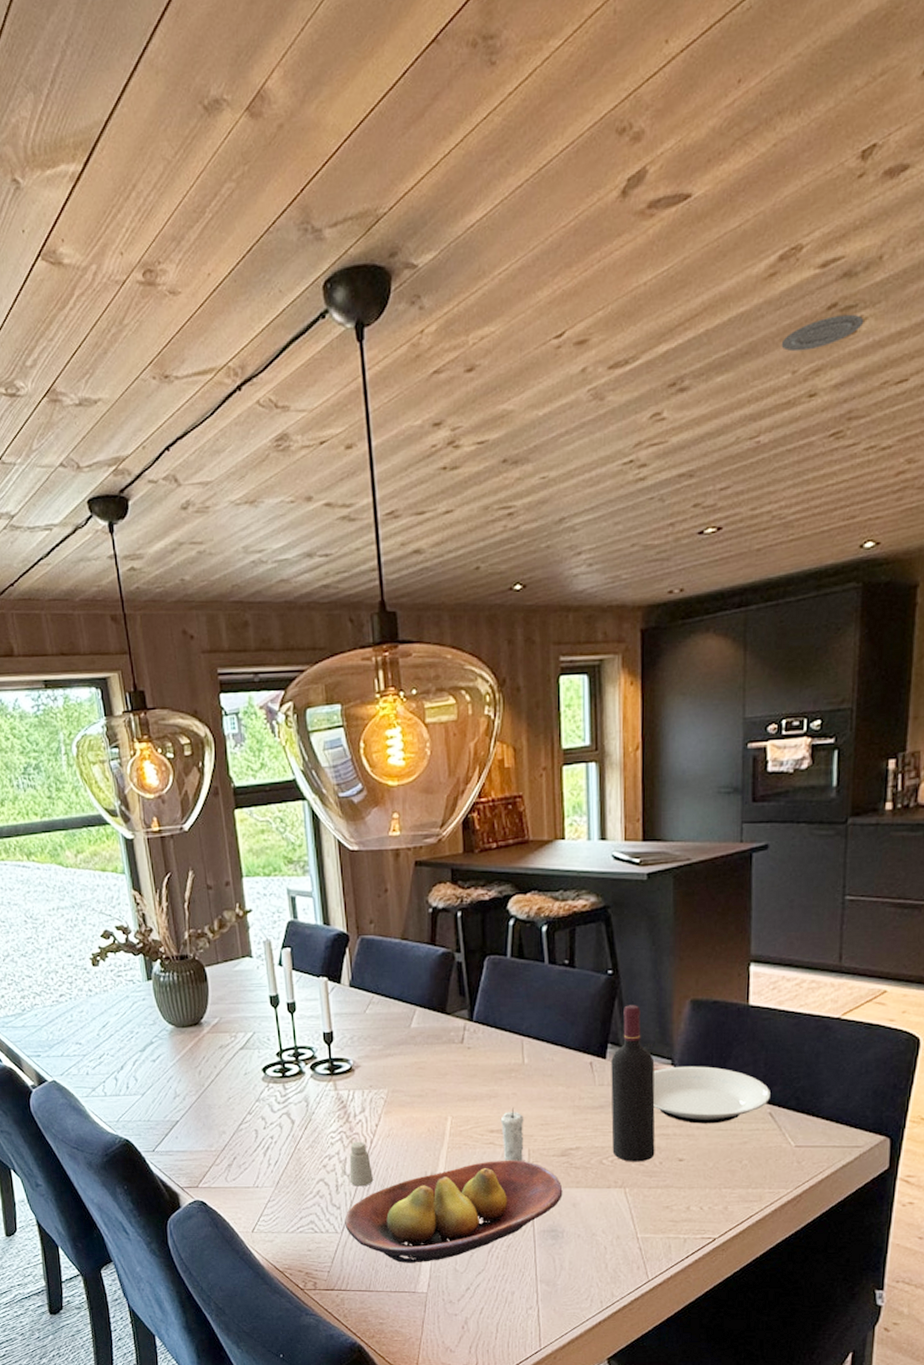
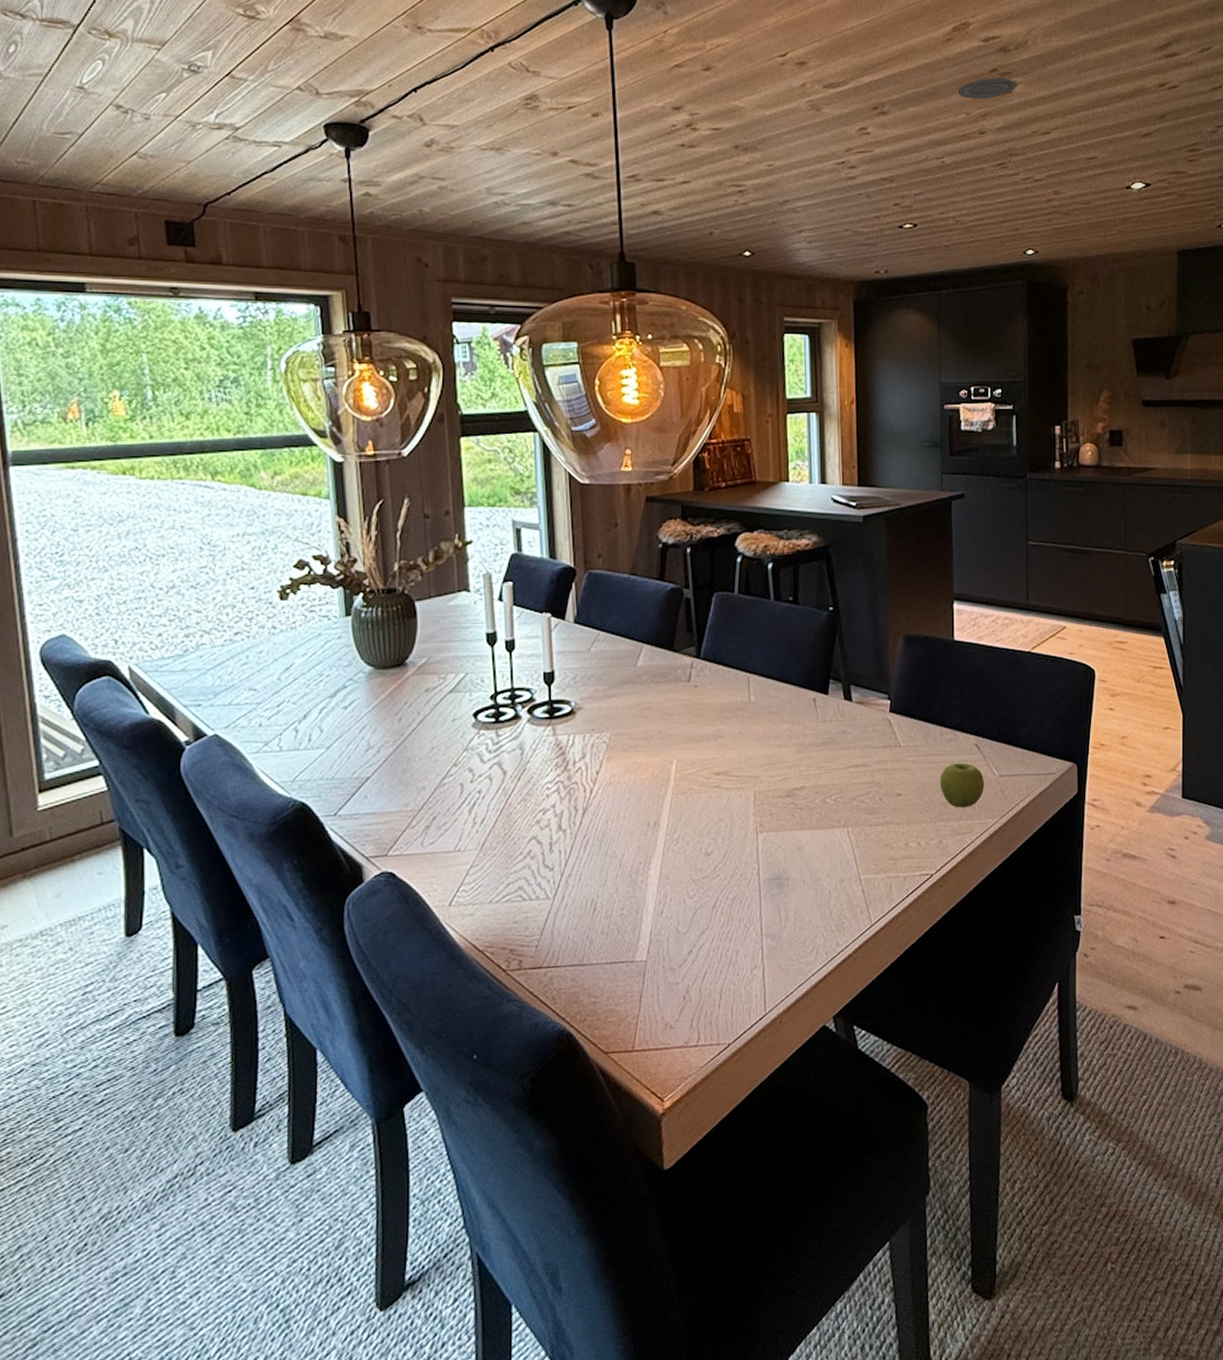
fruit bowl: present [344,1160,563,1263] -> none [558,803,788,928]
saltshaker: present [349,1141,374,1187] -> none [565,791,592,843]
candle: present [500,1108,524,1162] -> none [726,748,750,806]
wine bottle: present [611,1005,655,1162] -> none [833,641,875,800]
plate: present [652,1066,770,1124] -> none [872,700,975,757]
apple: none [726,1131,778,1176] -> present [939,762,984,808]

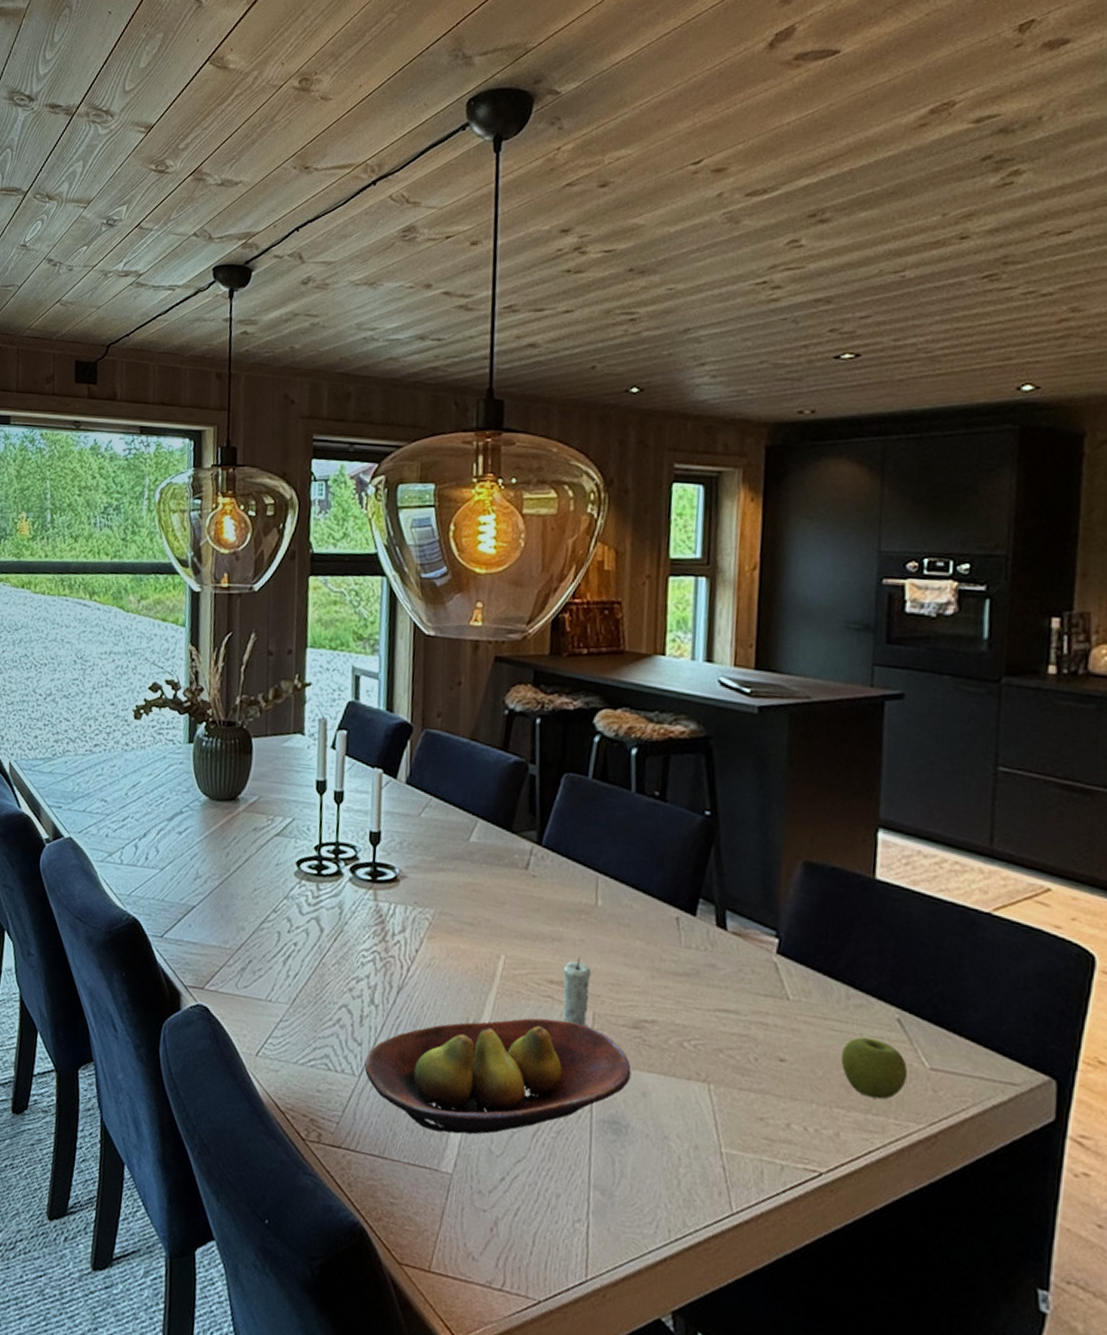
fruit bowl: none [558,803,788,928] -> present [364,1017,632,1135]
candle: none [726,748,750,806] -> present [562,957,592,1027]
recessed light: present [957,77,1017,100] -> none [930,166,1022,196]

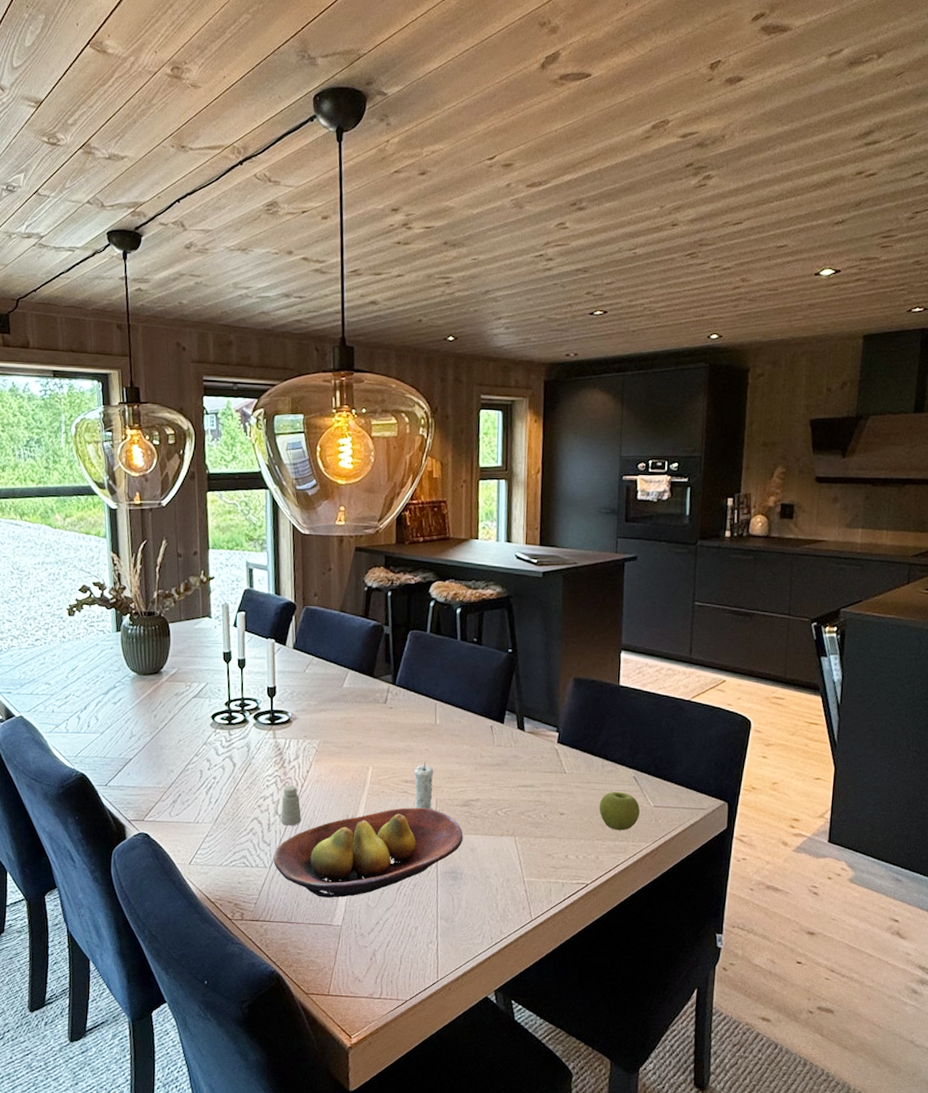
saltshaker: none [377,965,406,1023] -> present [280,785,302,826]

